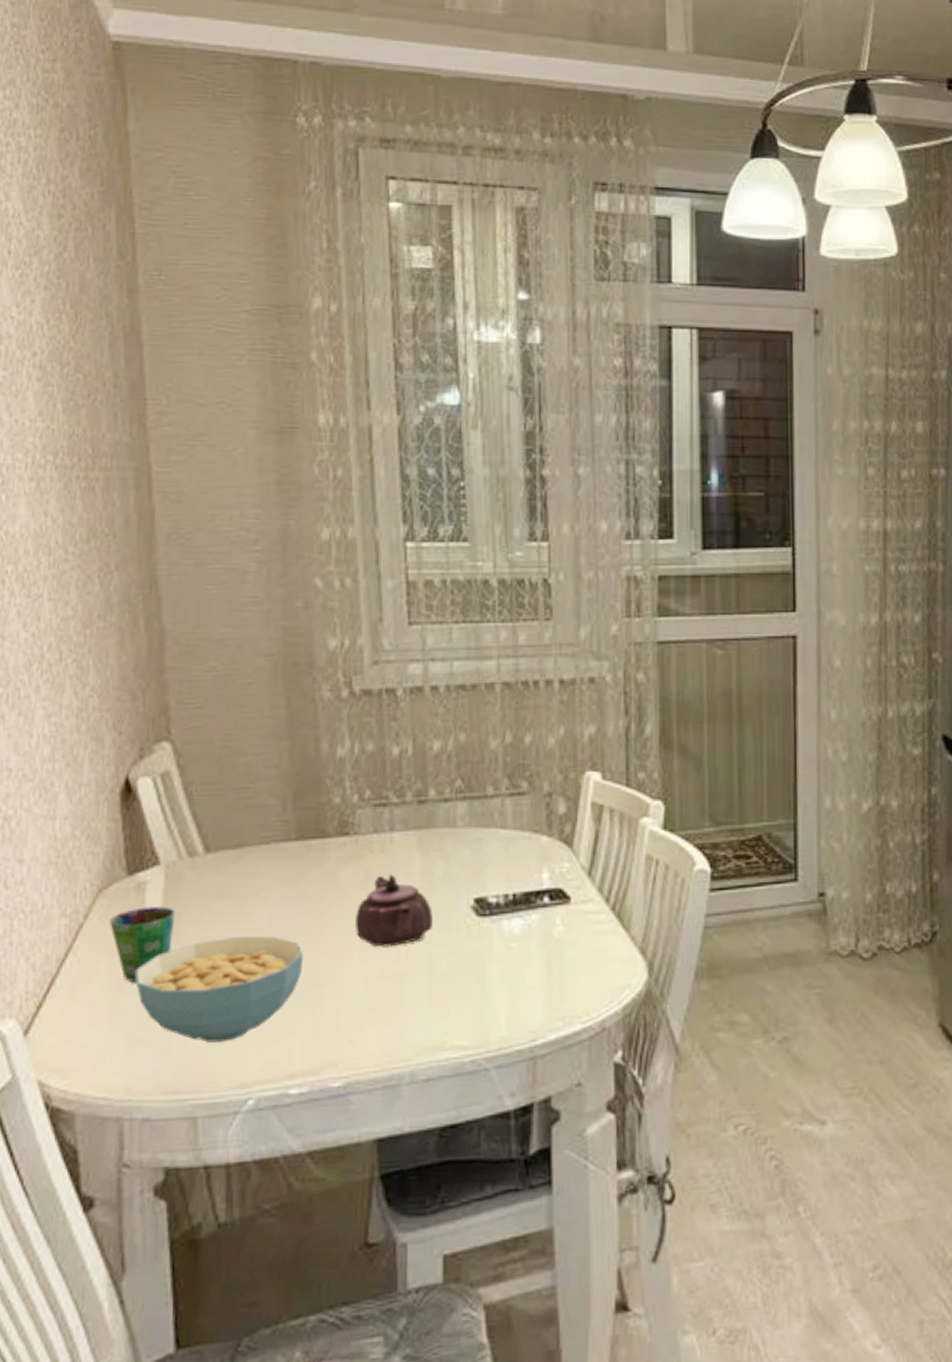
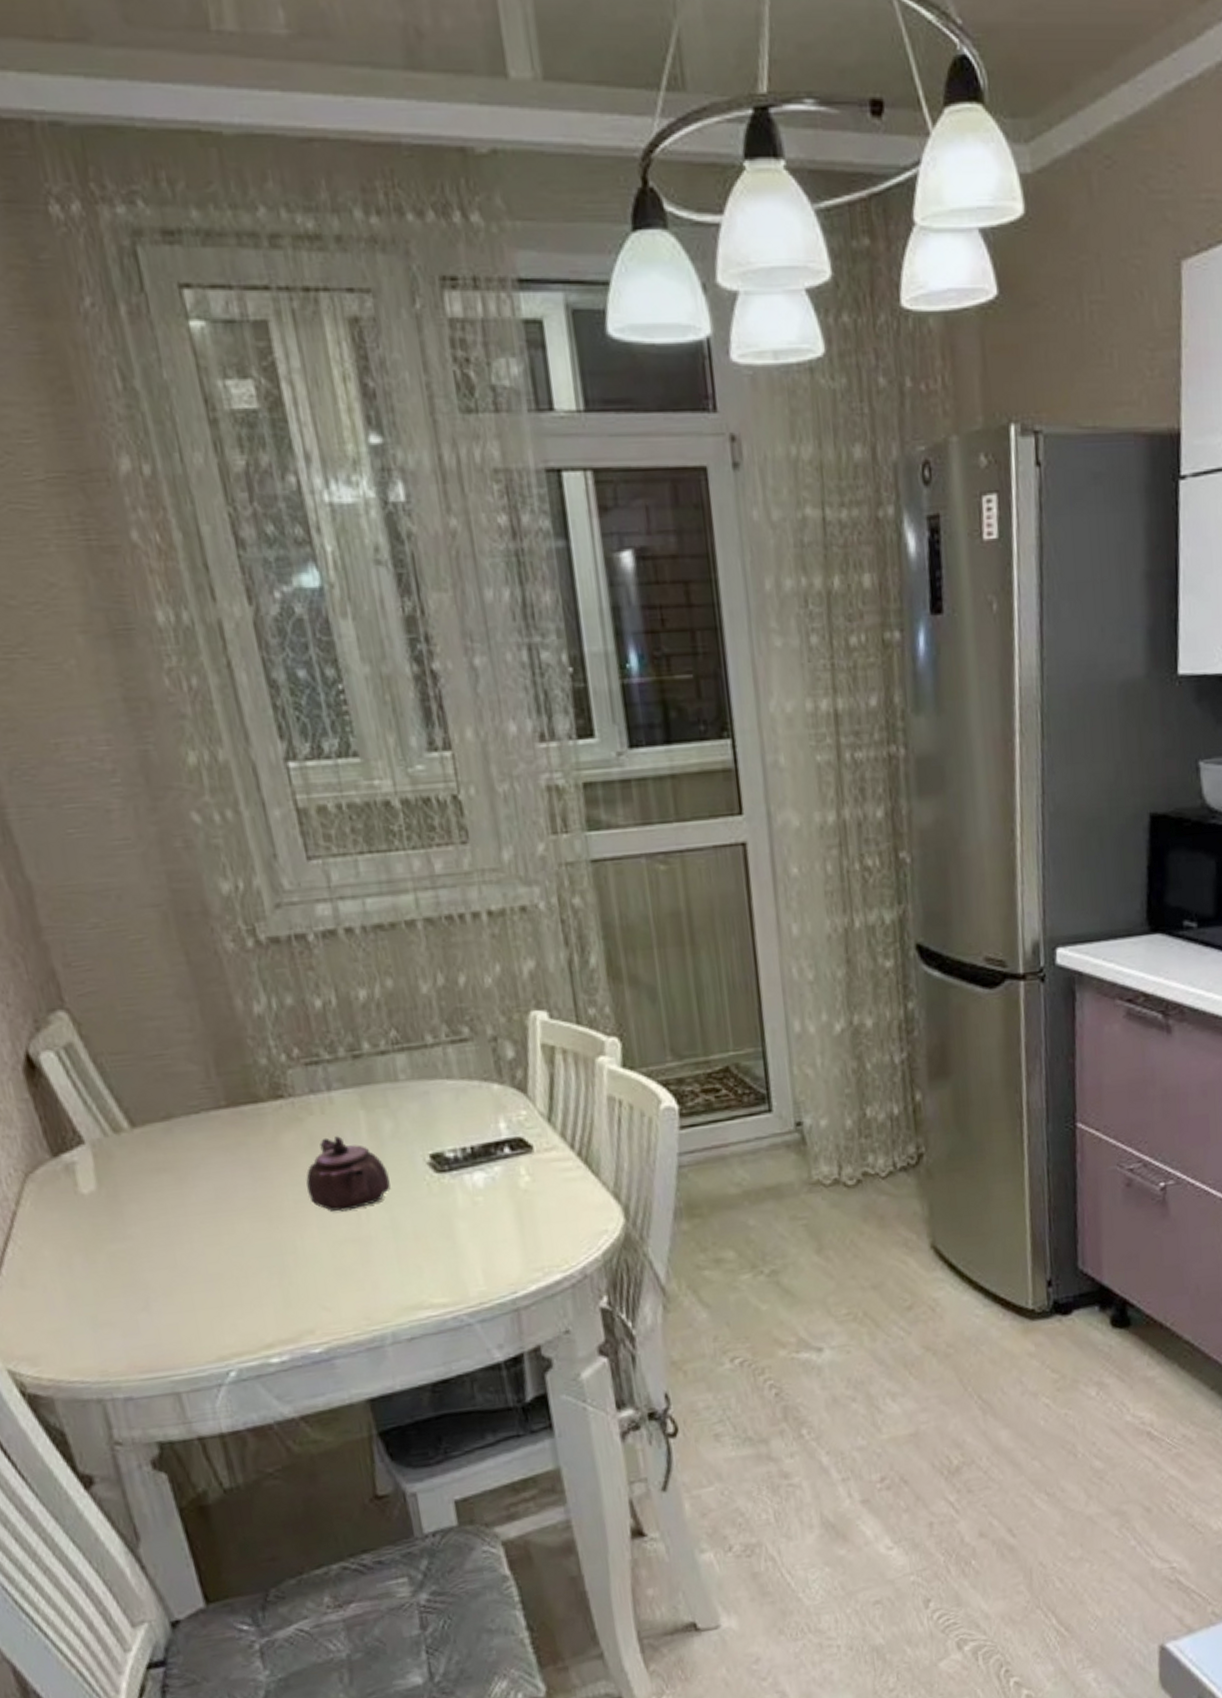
cup: present [108,906,175,983] -> none [42,1186,117,1267]
cereal bowl: present [134,936,304,1043] -> none [82,1208,261,1320]

